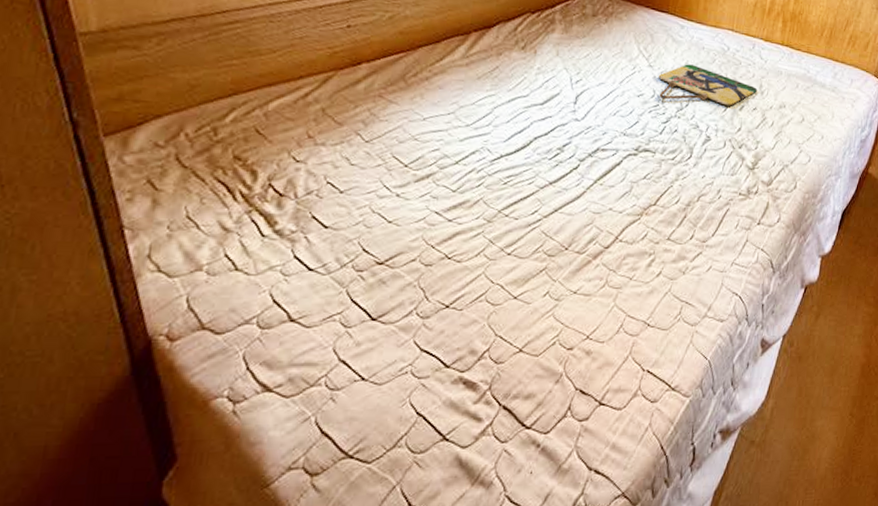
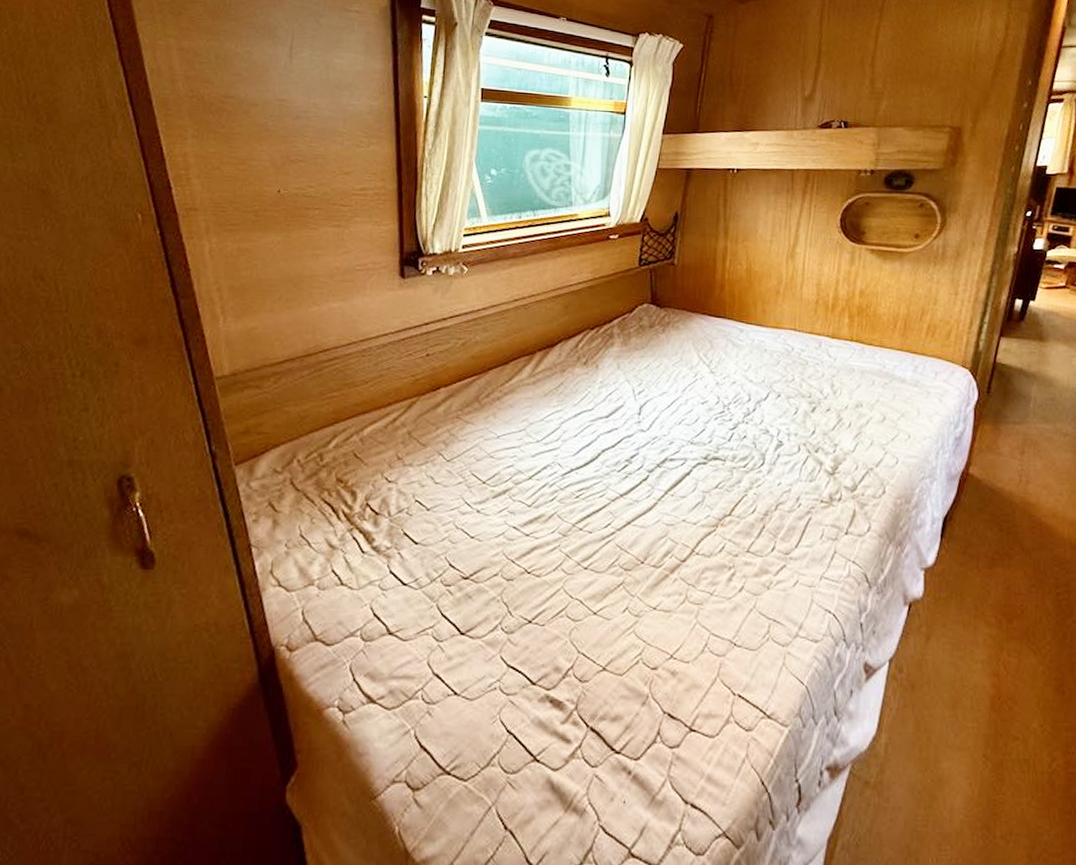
home sign: present [658,64,758,106] -> none [721,368,830,408]

